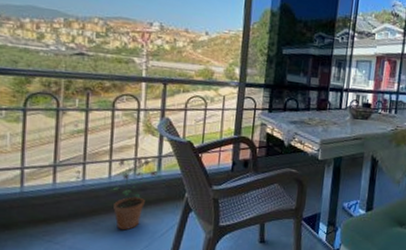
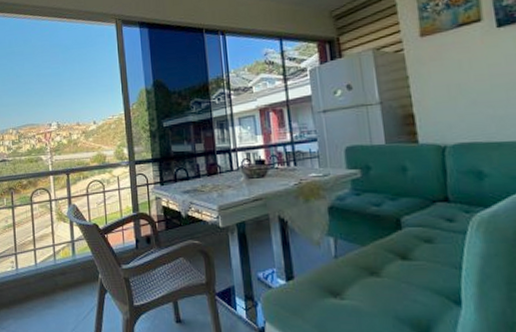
potted plant: present [111,157,158,230] -> none [38,243,73,314]

